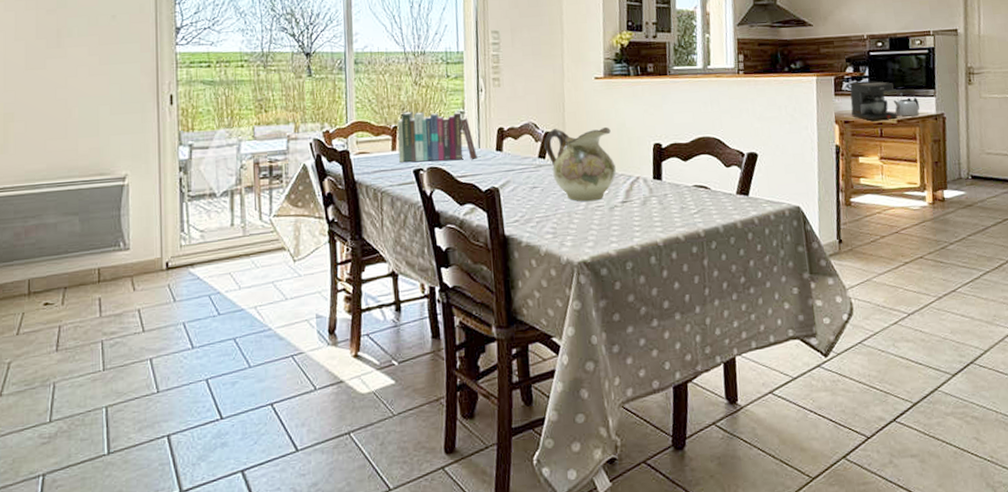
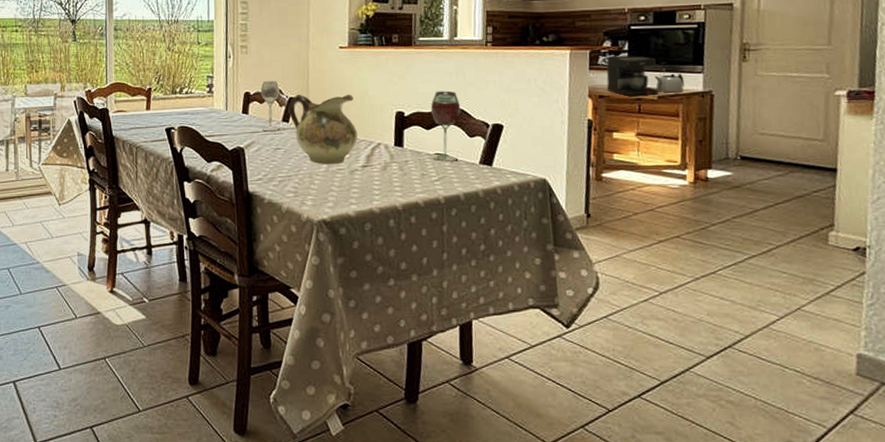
books: present [397,111,477,163] -> none [151,74,224,122]
wineglass: none [514,115,535,169] -> present [260,81,280,131]
wineglass: none [687,120,717,194] -> present [431,90,461,162]

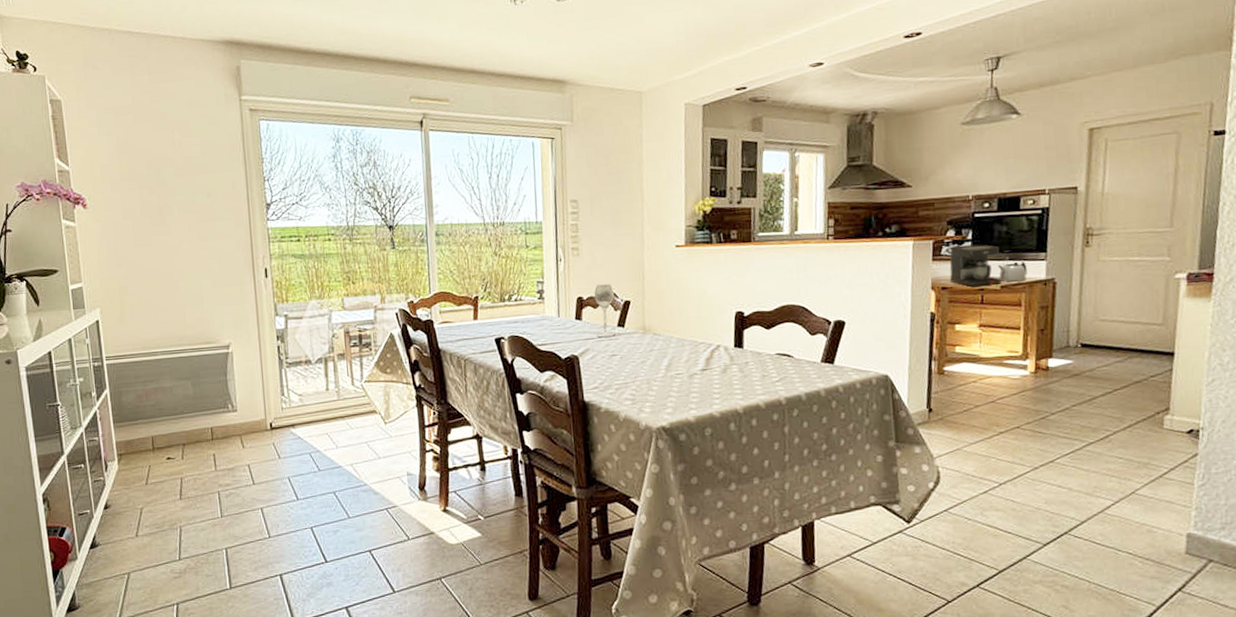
pitcher: present [288,94,358,165] -> none [623,295,696,370]
wineglass: present [431,90,461,162] -> none [771,288,802,362]

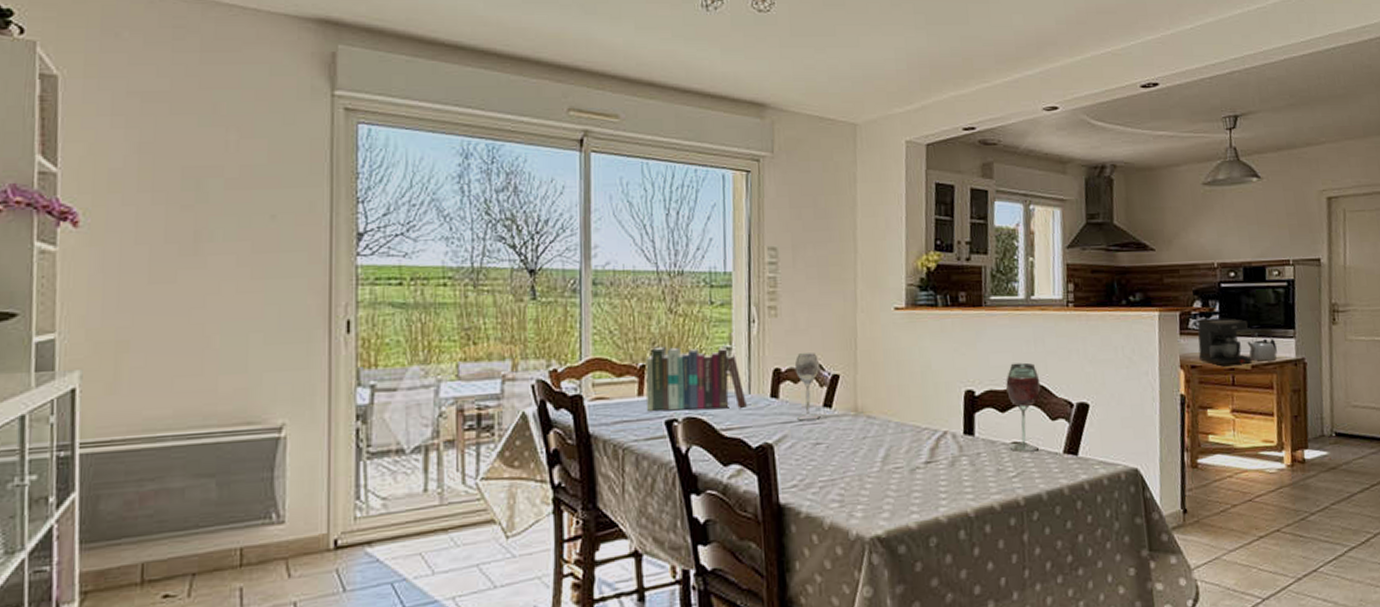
books: none [478,281,557,331] -> present [645,346,747,411]
wineglass: none [771,288,802,362] -> present [1006,362,1041,452]

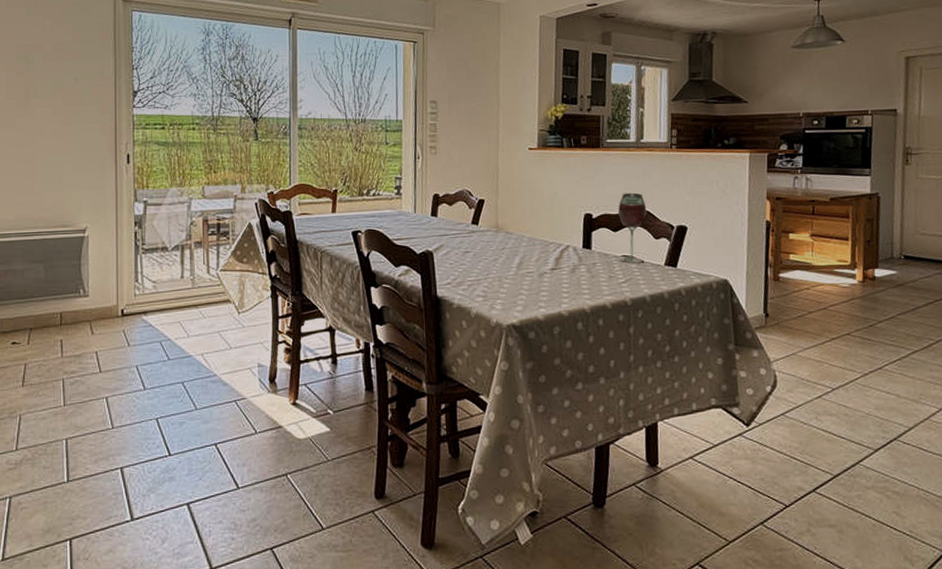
books: present [645,346,747,411] -> none [337,176,413,225]
wineglass: present [794,353,820,421] -> none [449,182,470,234]
coffee maker: present [1197,316,1252,367] -> none [783,157,831,199]
kettle: present [1247,331,1277,361] -> none [827,170,854,195]

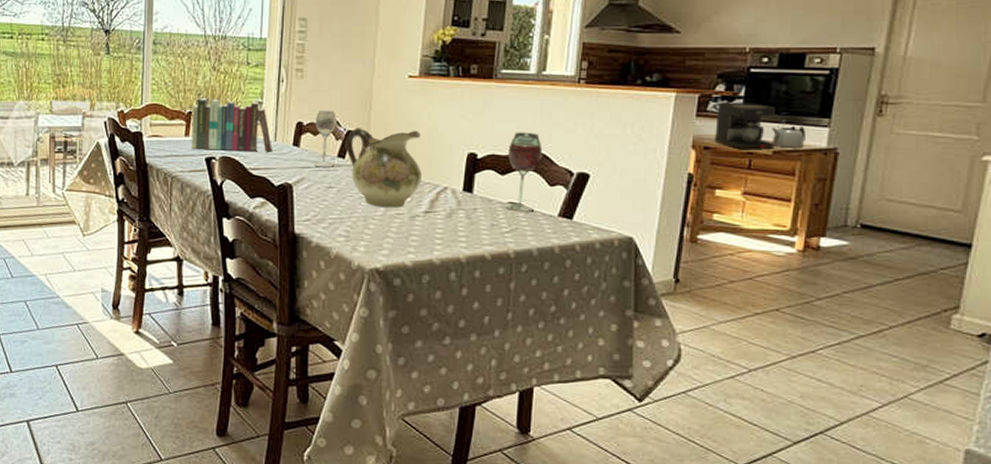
books: none [337,176,413,225] -> present [192,97,272,152]
wineglass: none [449,182,470,234] -> present [315,111,338,167]
pitcher: none [478,196,547,268] -> present [345,127,422,208]
coffee maker: none [783,157,831,199] -> present [713,101,776,150]
kettle: none [827,170,854,195] -> present [771,118,805,148]

